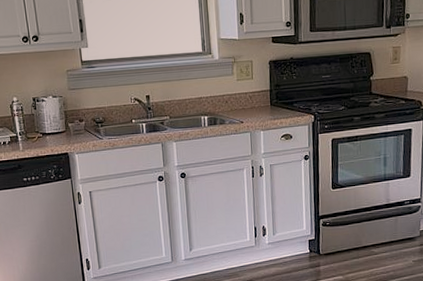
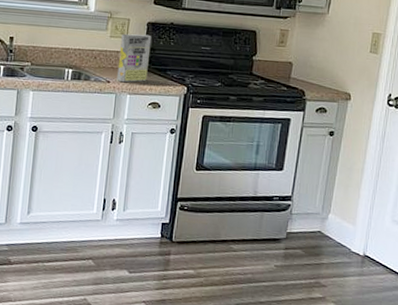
cereal box: none [247,72,277,121] -> present [116,33,152,83]

